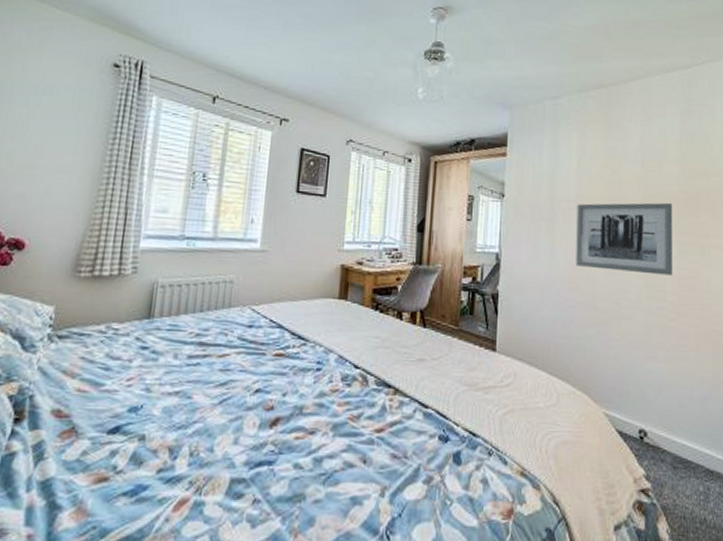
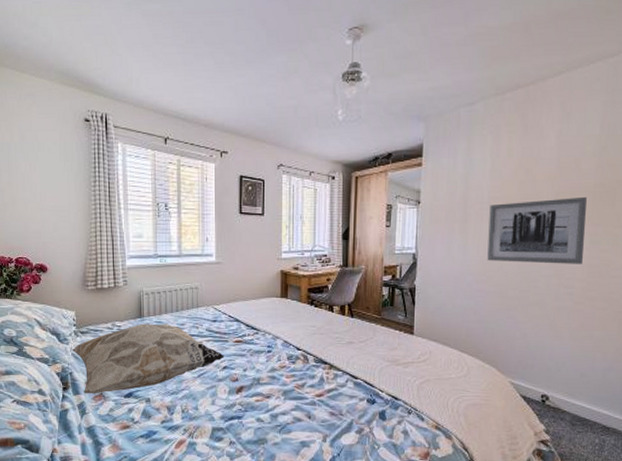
decorative pillow: none [40,326,258,429] -> present [72,323,224,394]

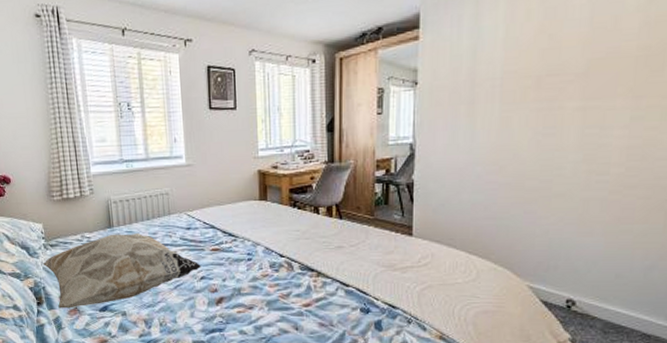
wall art: present [487,196,587,264] -> none [500,62,627,148]

